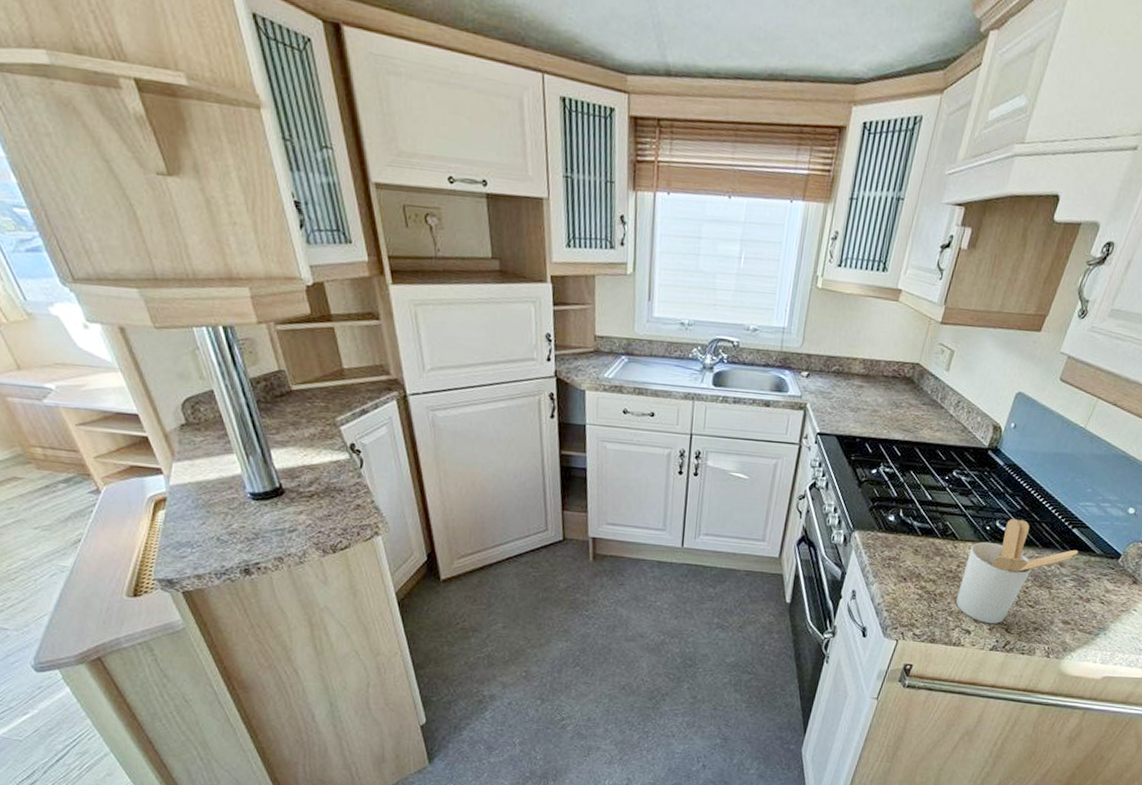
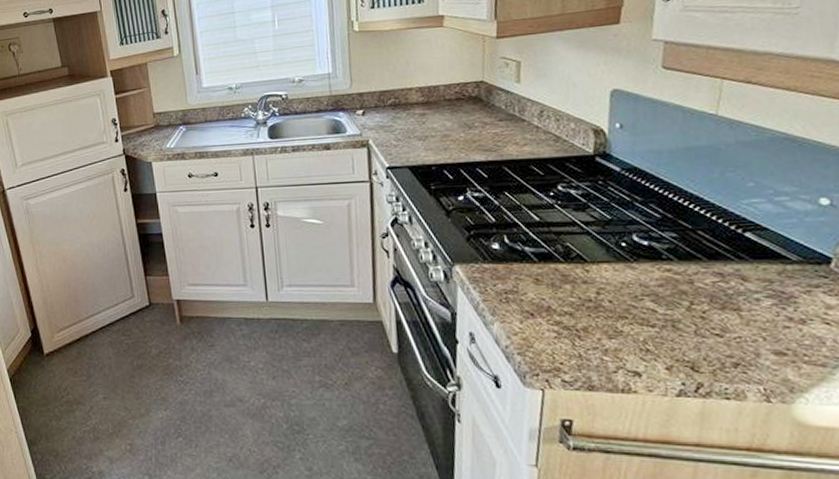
utensil holder: present [955,518,1079,624] -> none [607,229,765,362]

